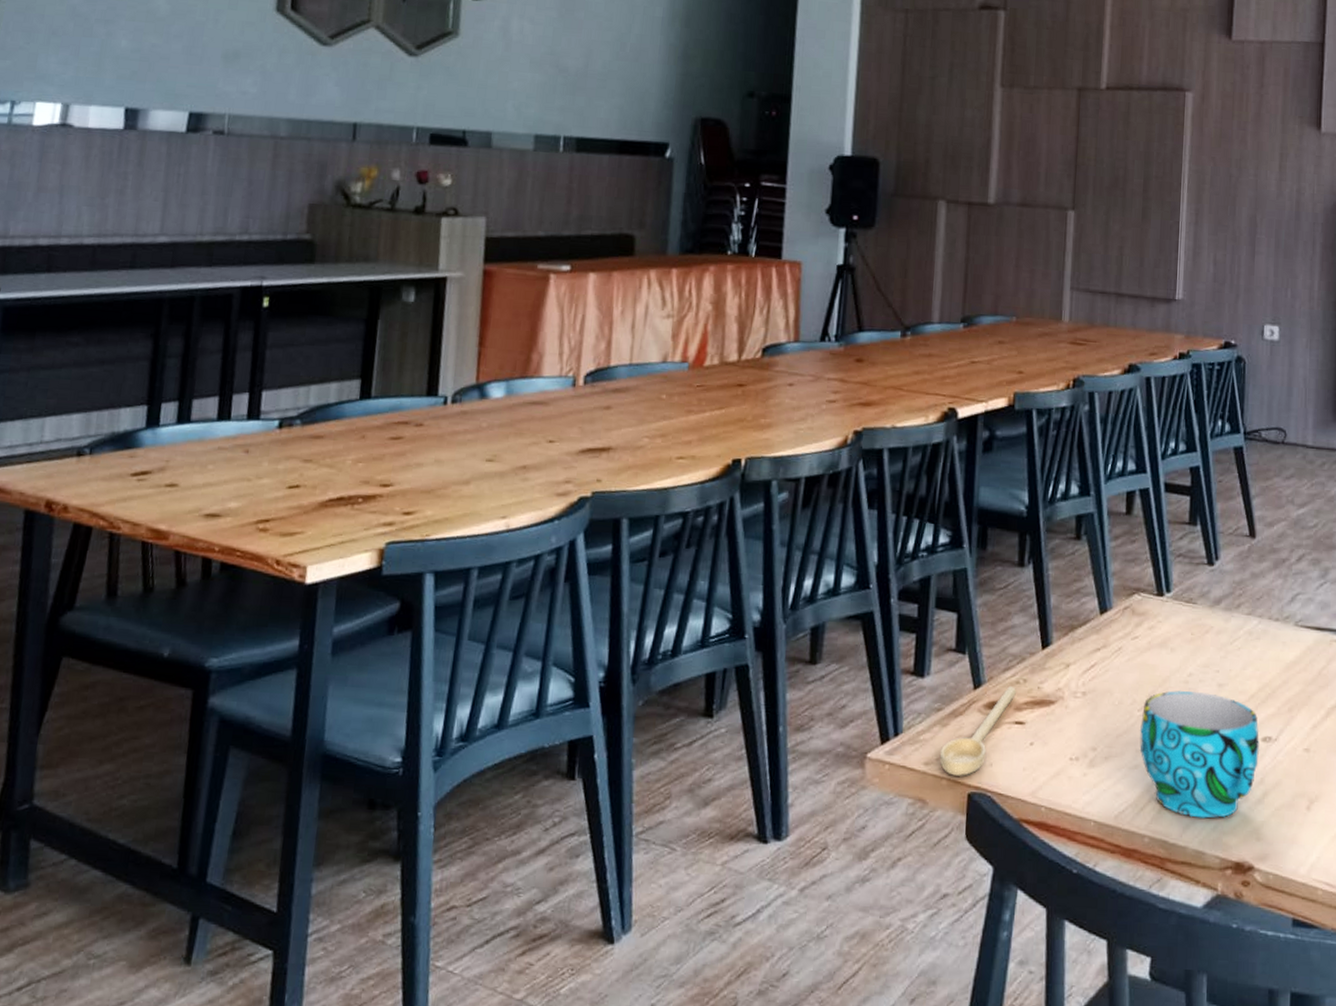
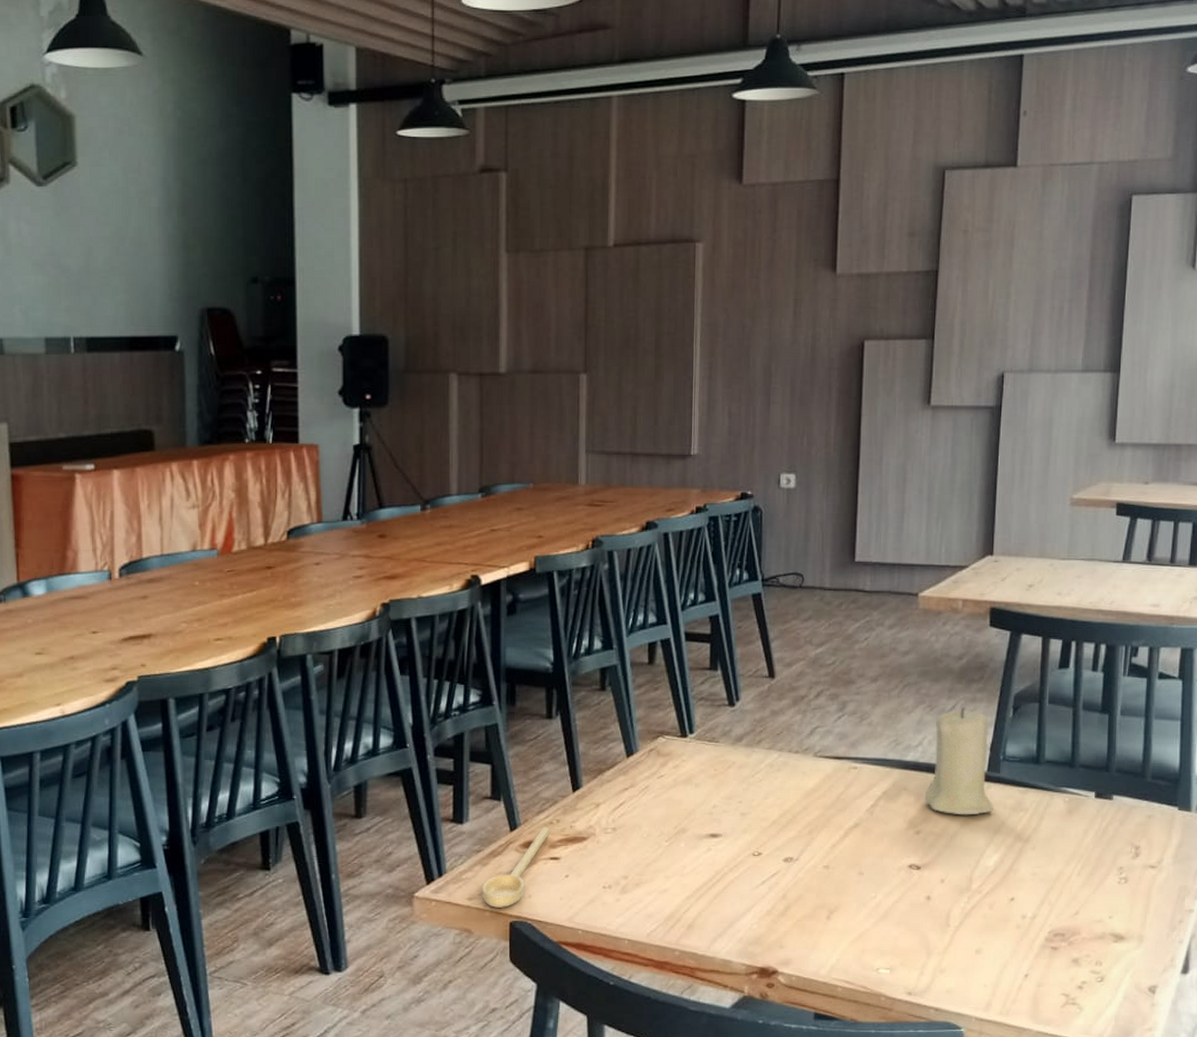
cup: present [1139,690,1260,819] -> none [667,822,782,932]

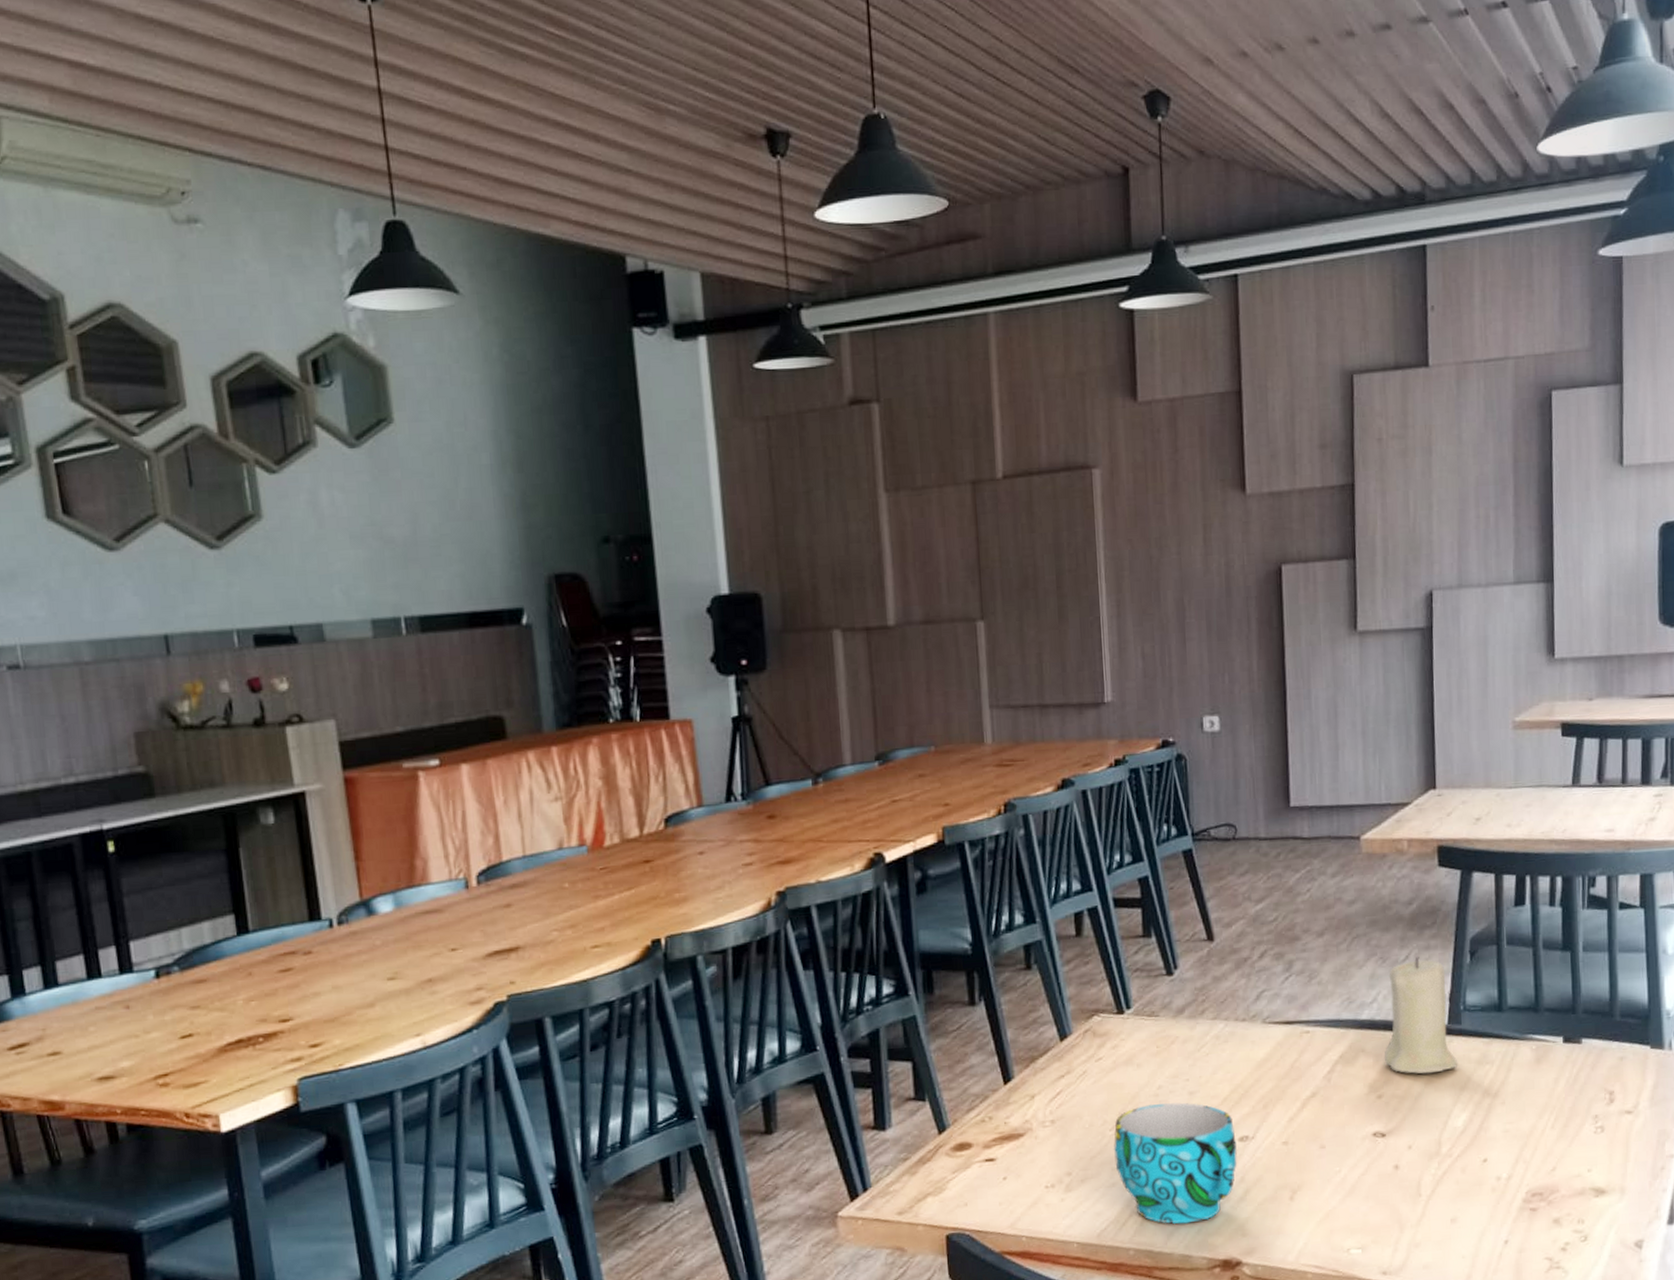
spoon: present [482,827,550,908] -> none [912,1126,983,1221]
cup: none [667,822,782,932] -> present [1113,1102,1238,1225]

